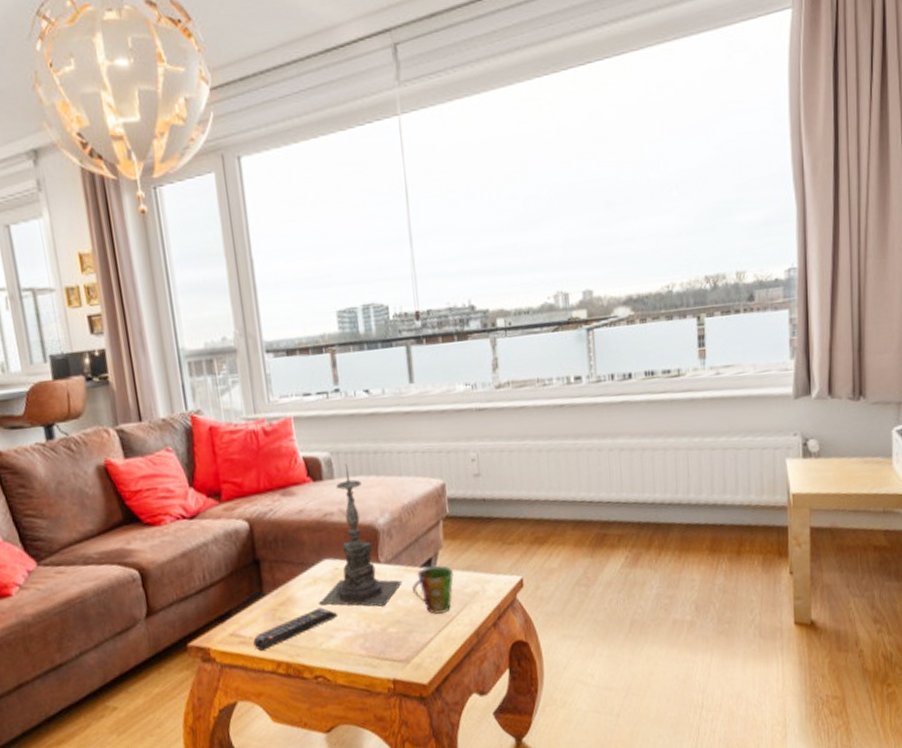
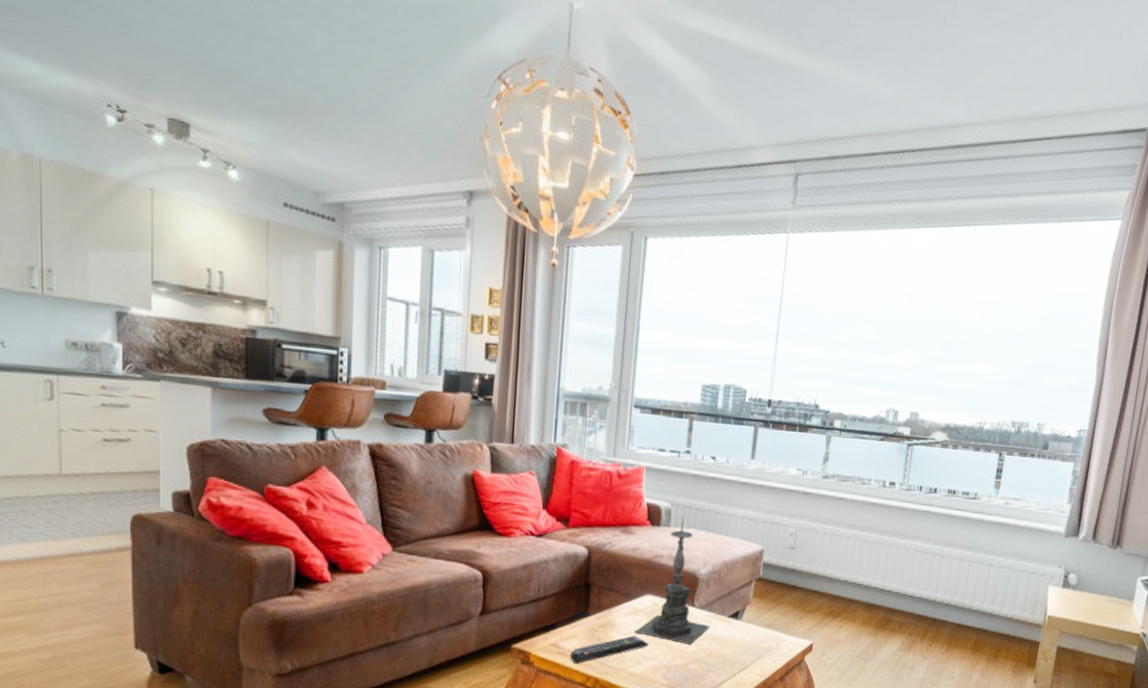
cup: present [411,565,454,615] -> none [717,618,755,662]

